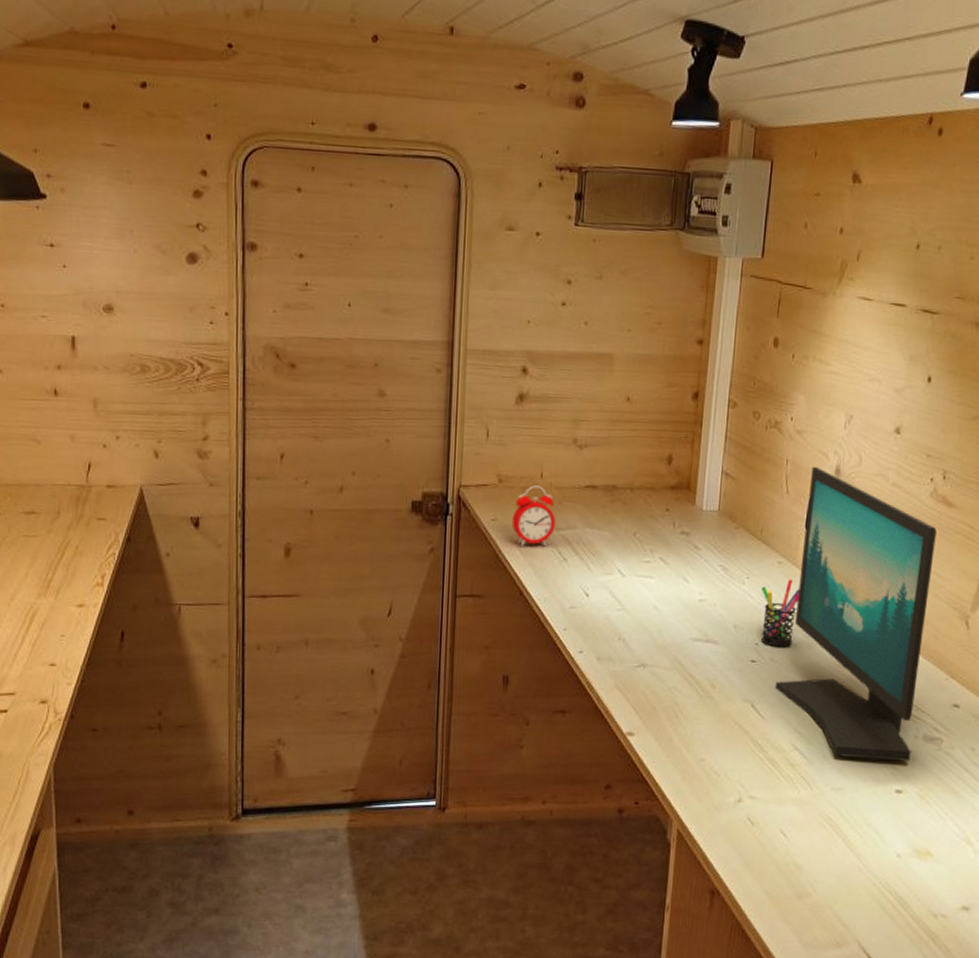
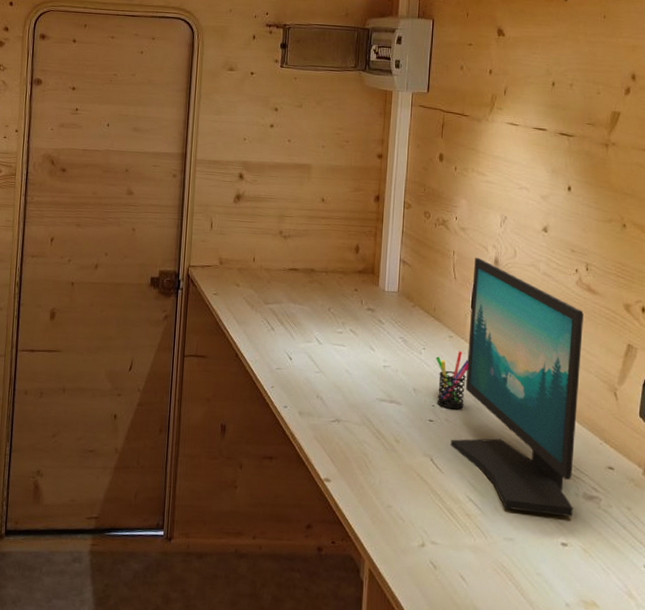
alarm clock: present [511,485,556,547] -> none [229,267,265,318]

